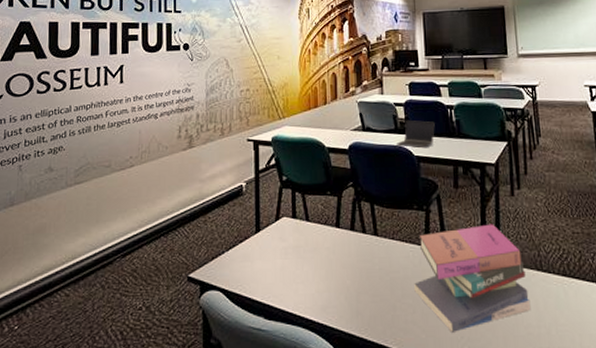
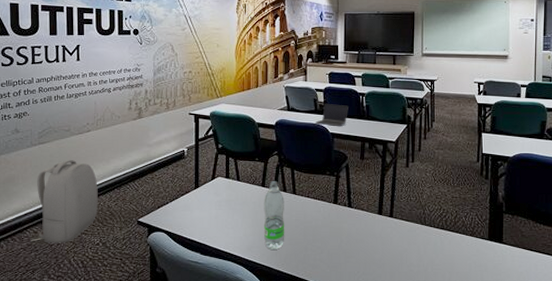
backpack: none [62,202,142,309] -> present [31,160,98,243]
bottle: none [339,219,367,311] -> present [263,181,285,251]
books: present [414,224,531,332] -> none [323,188,414,268]

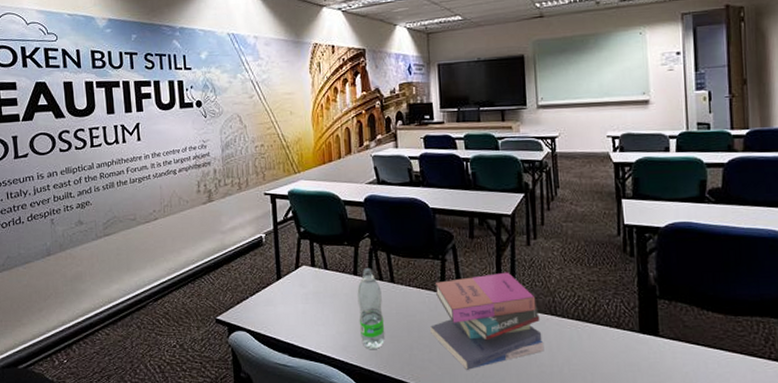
backpack: present [31,160,98,243] -> none [104,252,172,346]
laptop computer: present [316,103,348,127] -> none [412,173,451,201]
books: none [323,188,414,268] -> present [430,272,544,370]

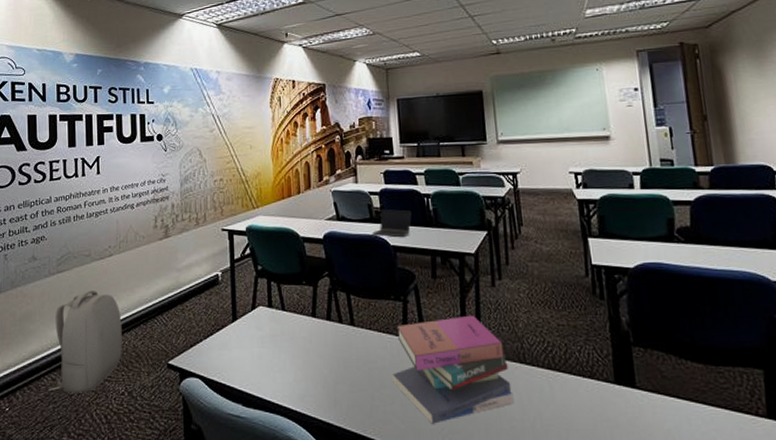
backpack: none [104,252,172,346] -> present [49,291,122,393]
bottle: present [357,268,385,350] -> none [315,309,345,400]
laptop computer: none [412,173,451,201] -> present [372,209,411,238]

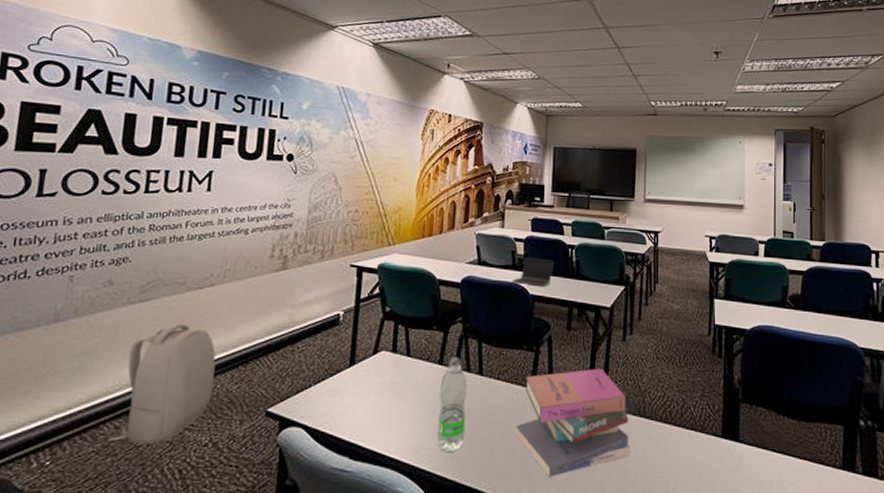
bottle: none [315,309,345,400] -> present [437,357,467,453]

